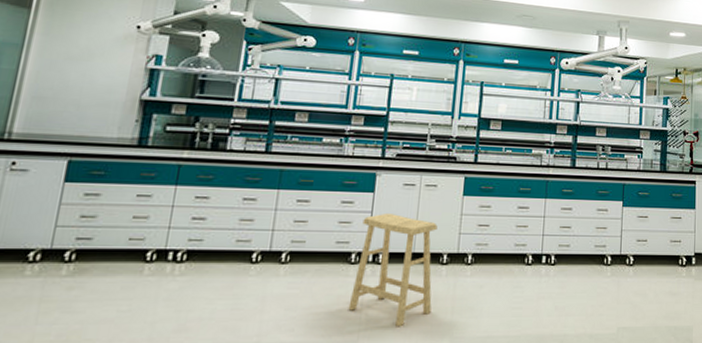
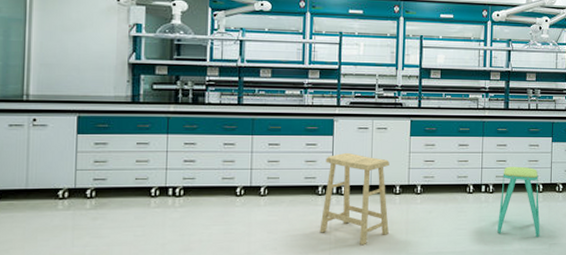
stool: none [558,234,608,319] -> present [497,166,540,237]

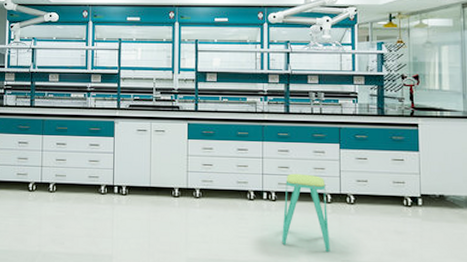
stool: present [319,152,390,246] -> none [102,153,168,247]

